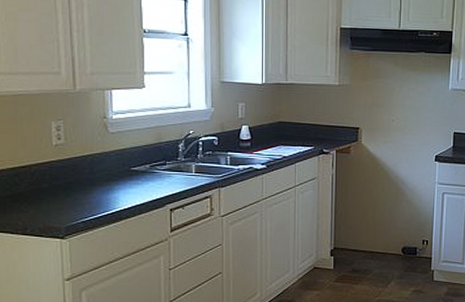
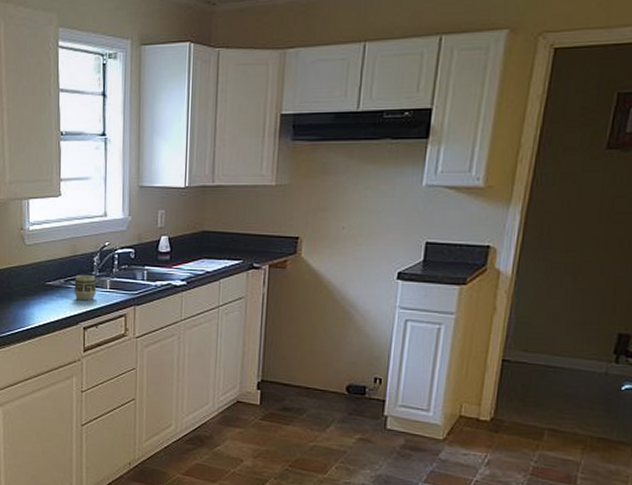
cup: none [160,161,182,185] -> present [74,275,97,301]

